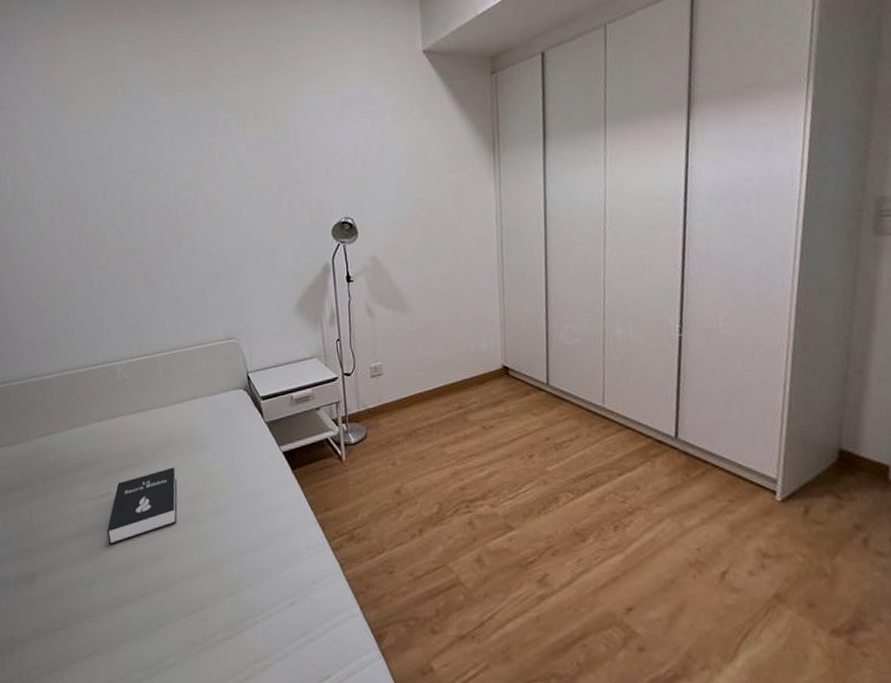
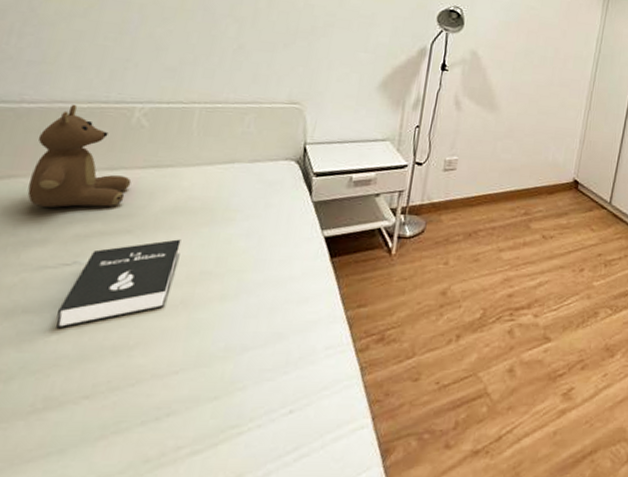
teddy bear: none [60,370,129,453] -> present [27,104,132,208]

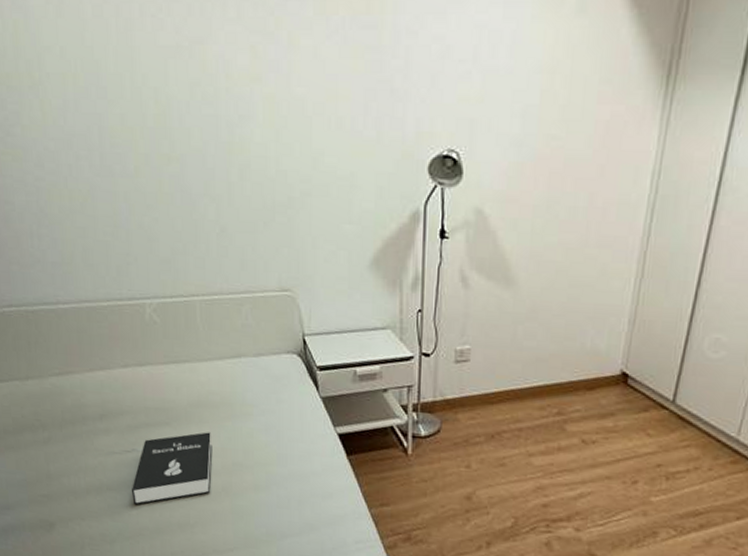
teddy bear: present [27,104,132,208] -> none [78,302,159,401]

